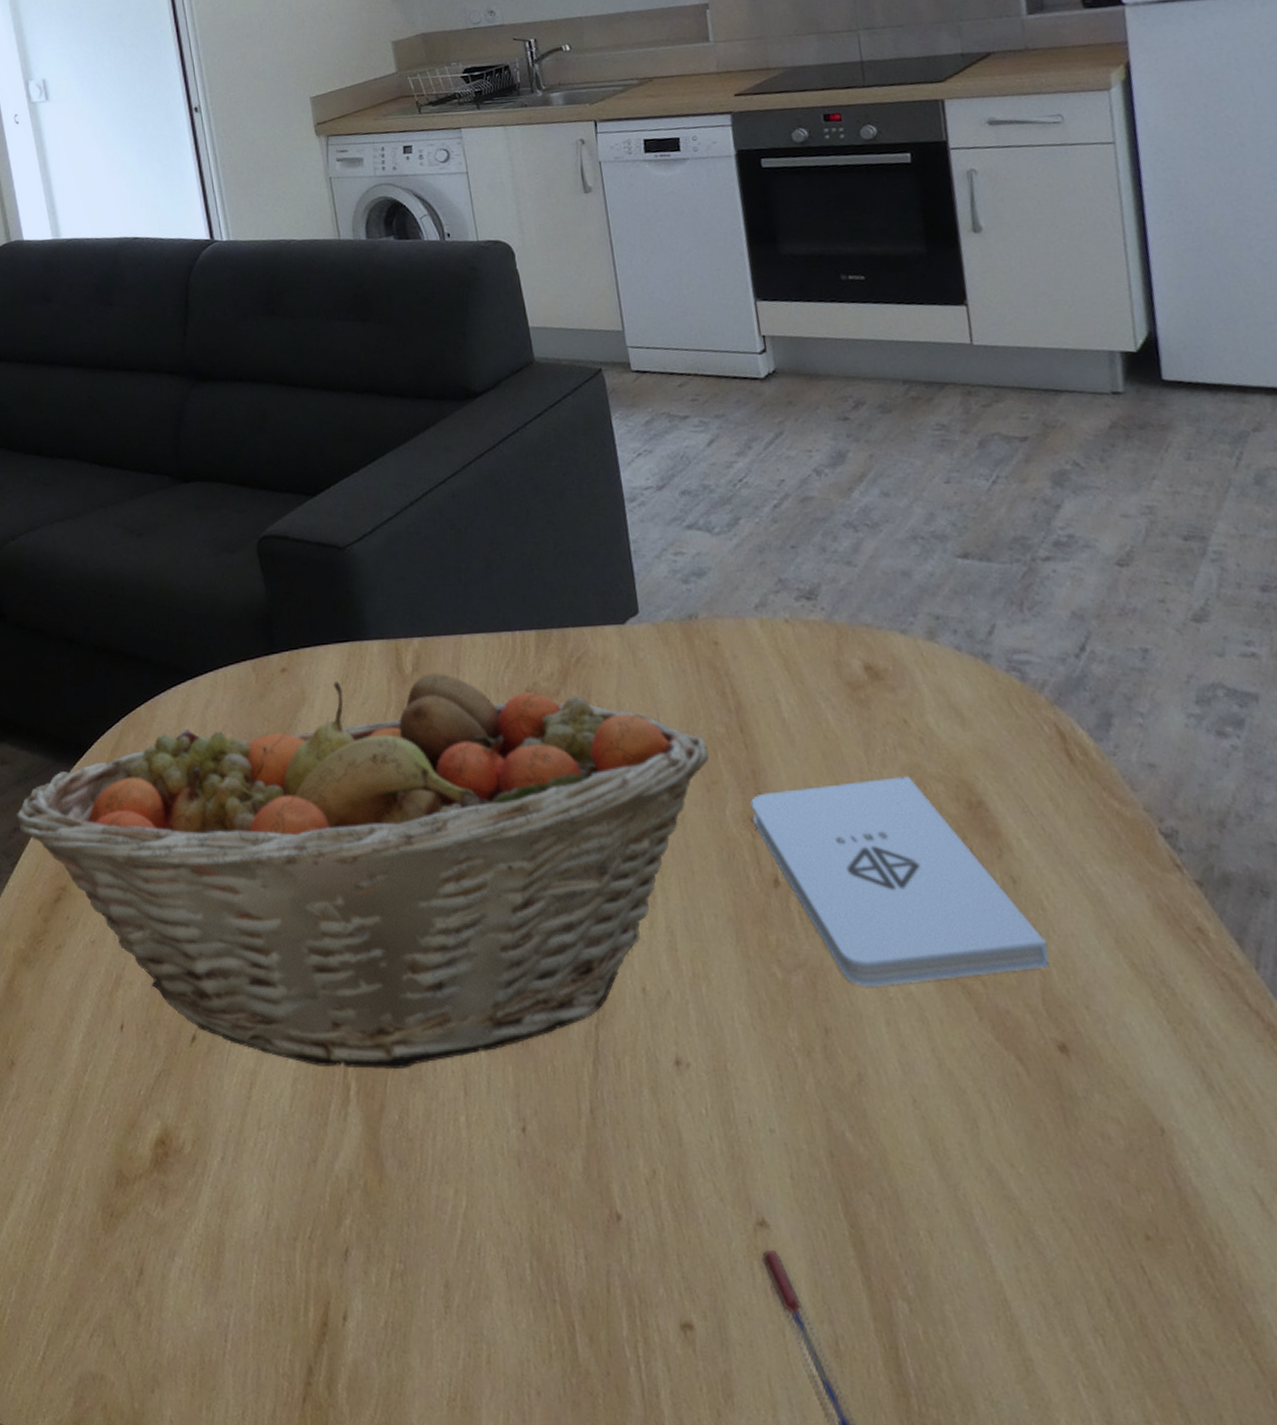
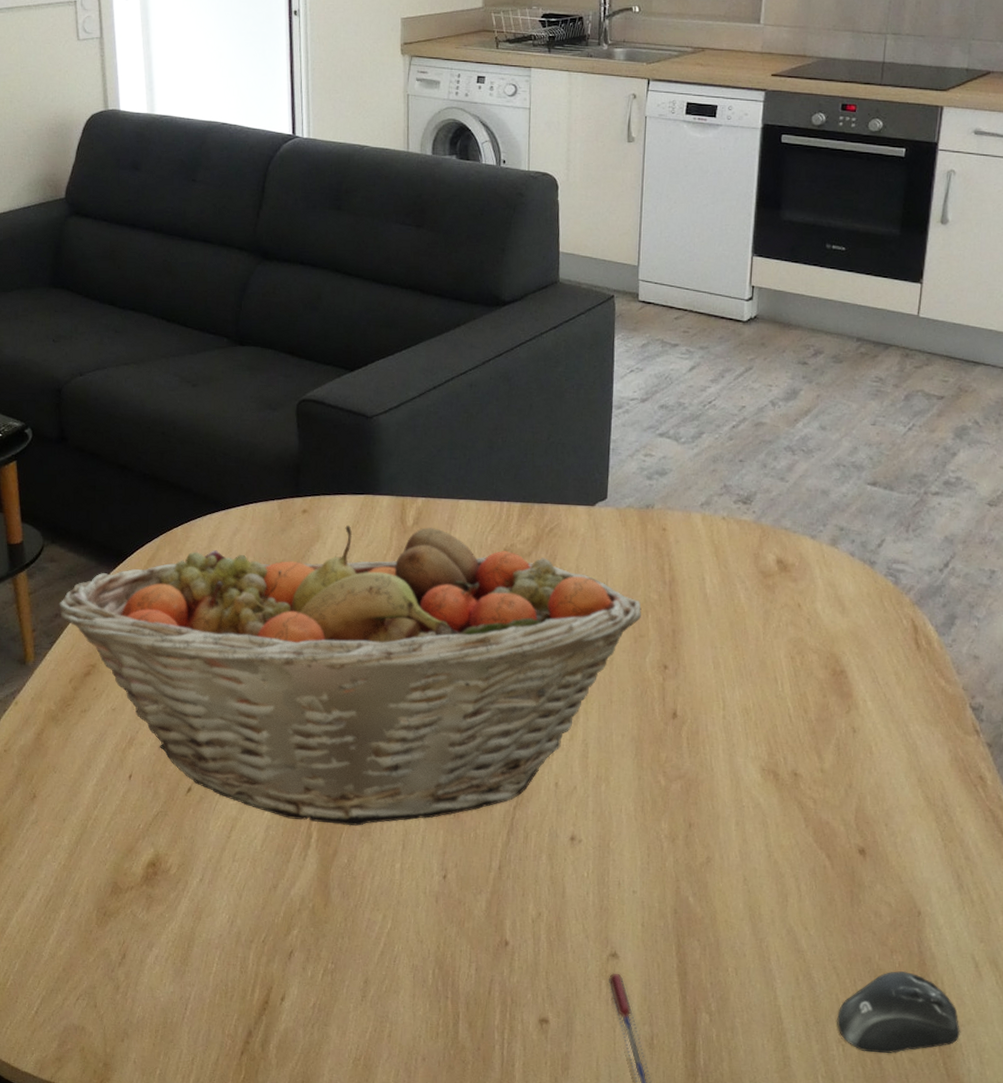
notepad: present [750,776,1050,988] -> none [666,646,868,798]
computer mouse: none [1084,1219,1265,1345] -> present [837,971,960,1054]

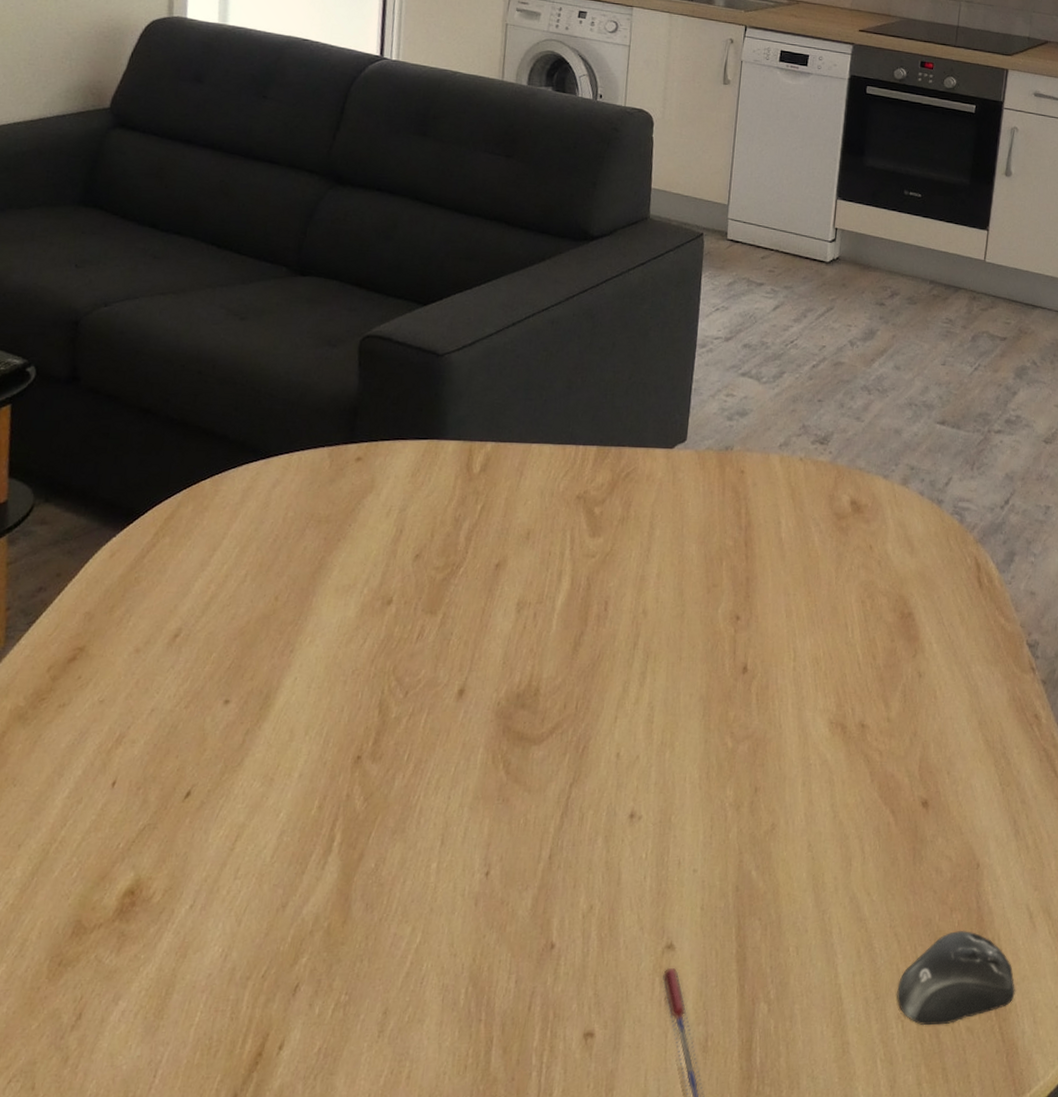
fruit basket: present [59,525,642,826] -> none [44,473,716,823]

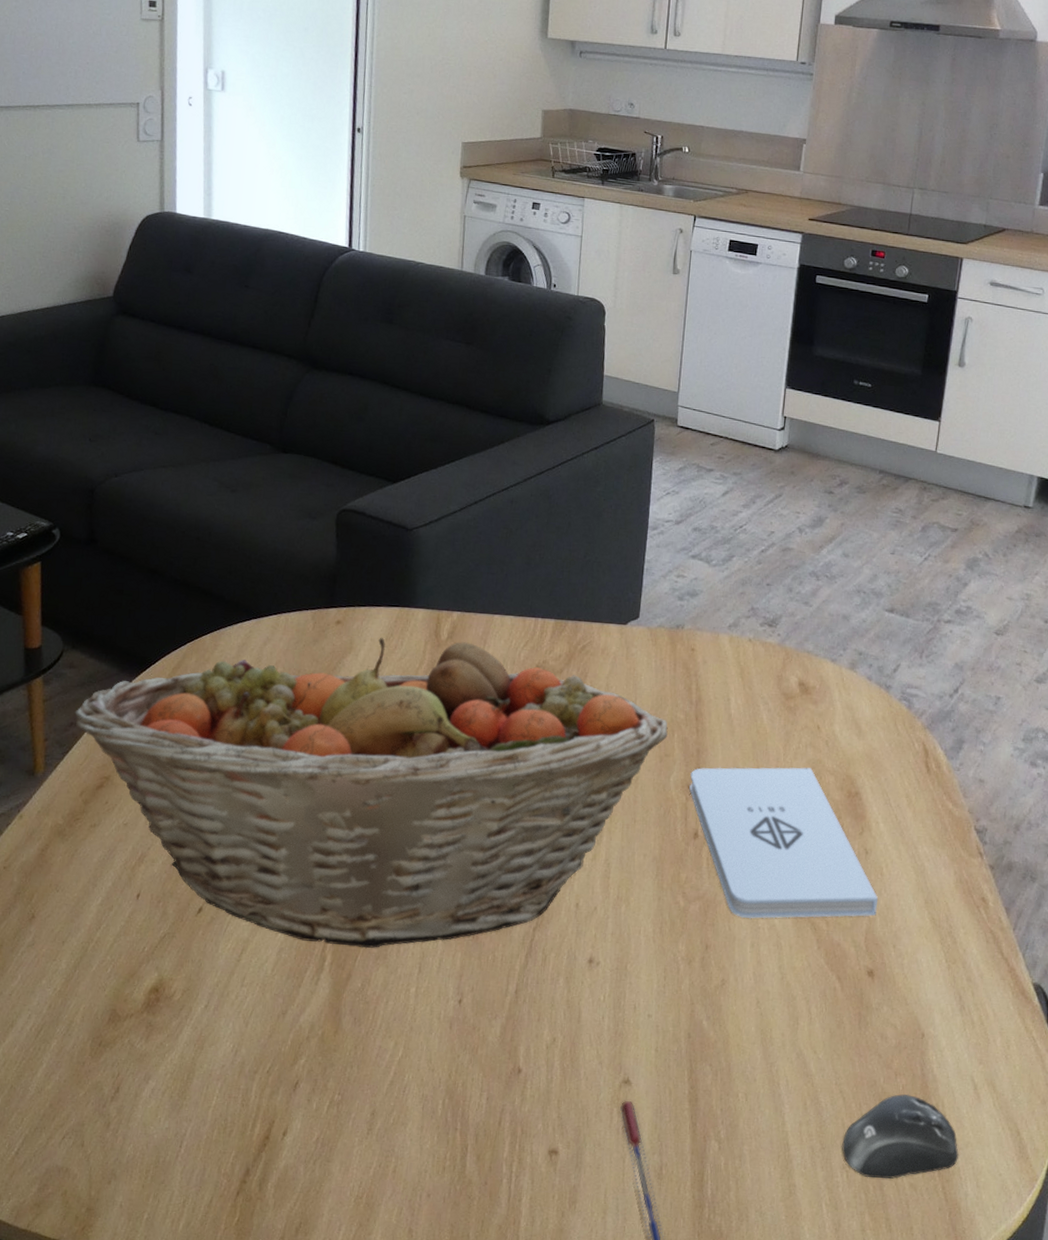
fruit basket: none [44,473,716,823] -> present [74,638,668,949]
notepad: none [738,590,932,756] -> present [689,767,879,919]

